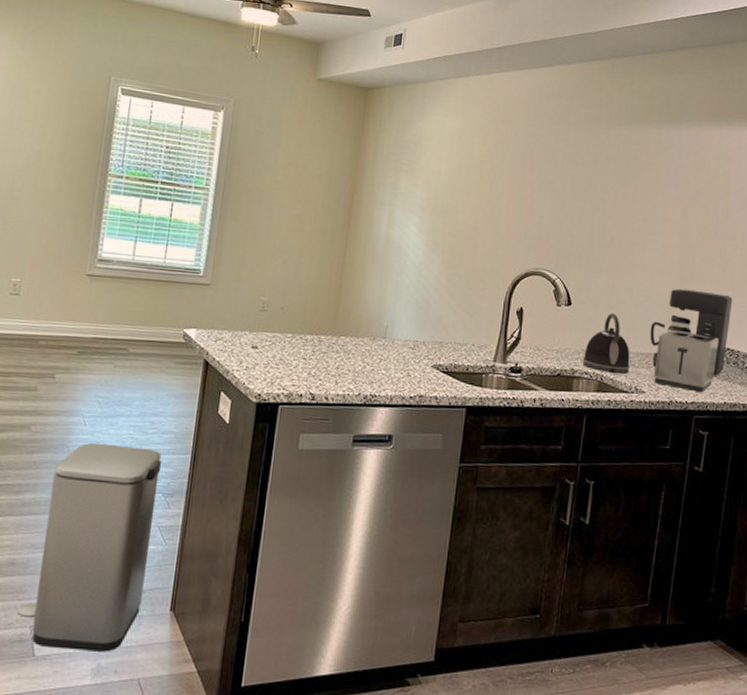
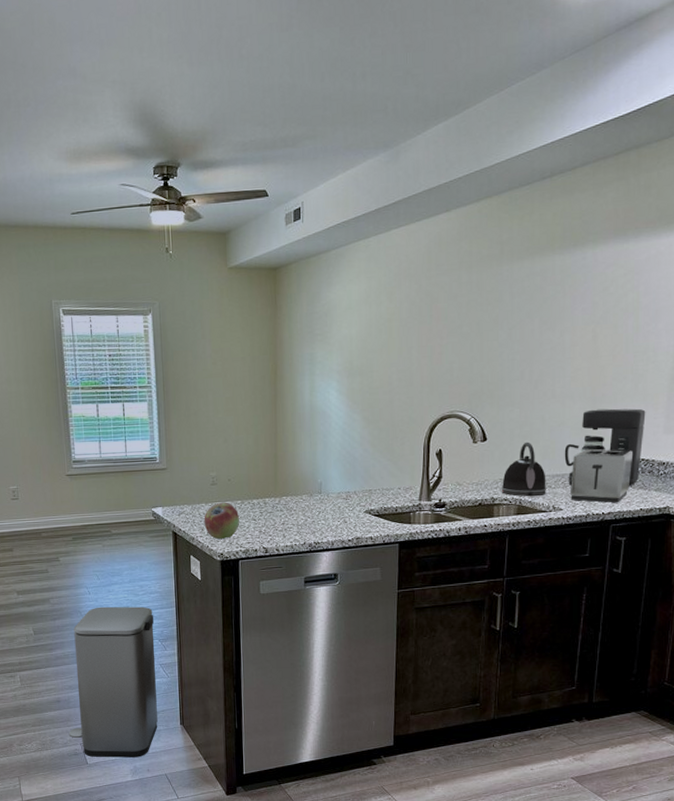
fruit: none [244,332,288,377] -> present [204,502,240,539]

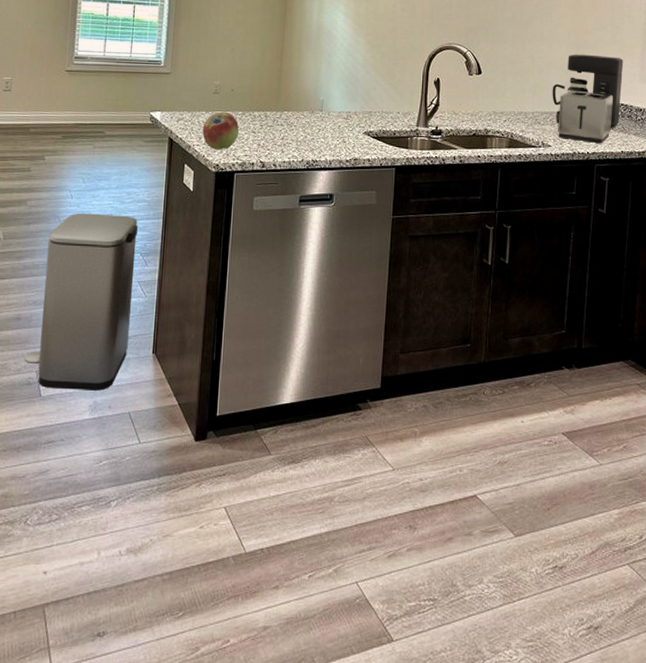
kettle: present [501,441,546,497] -> none [494,78,536,132]

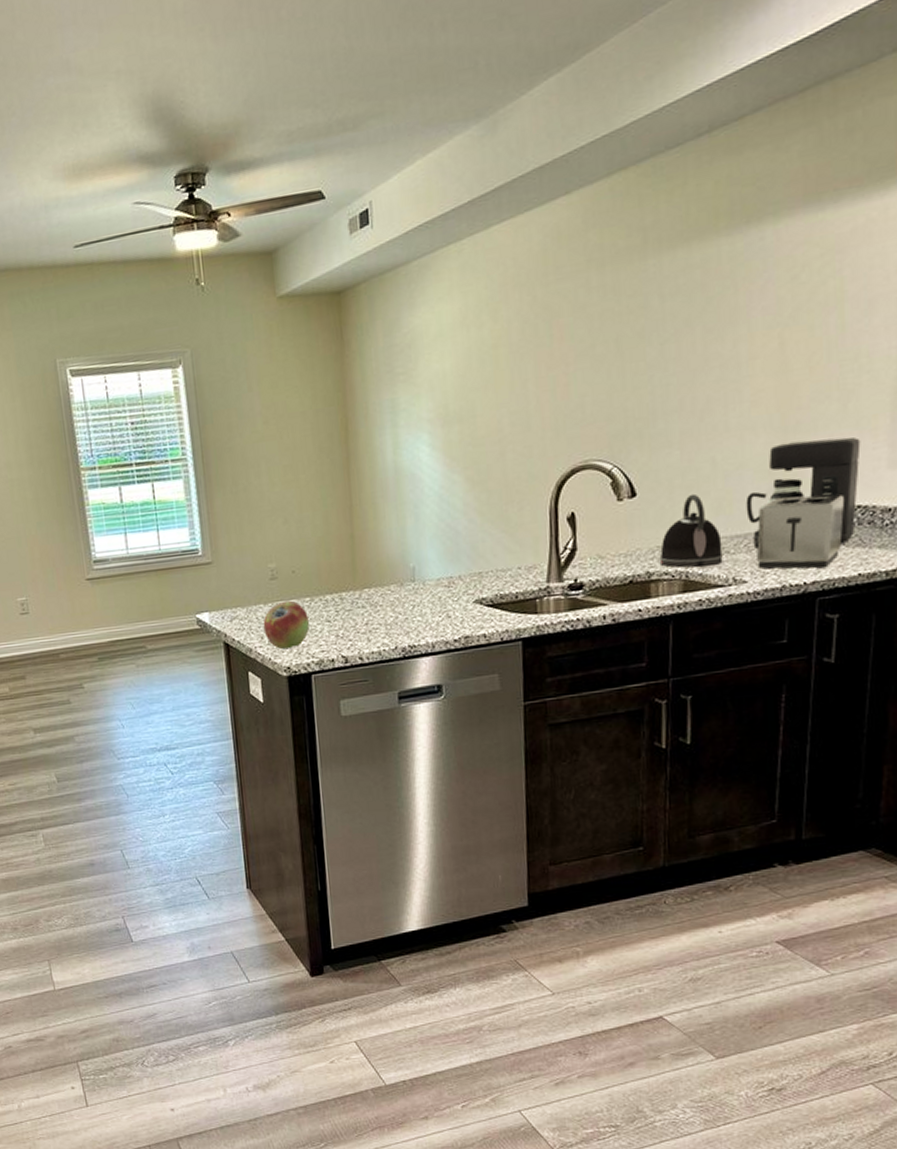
pedal bin: present [24,213,138,391] -> none [106,740,219,933]
kettle: none [494,78,536,132] -> present [659,493,723,569]

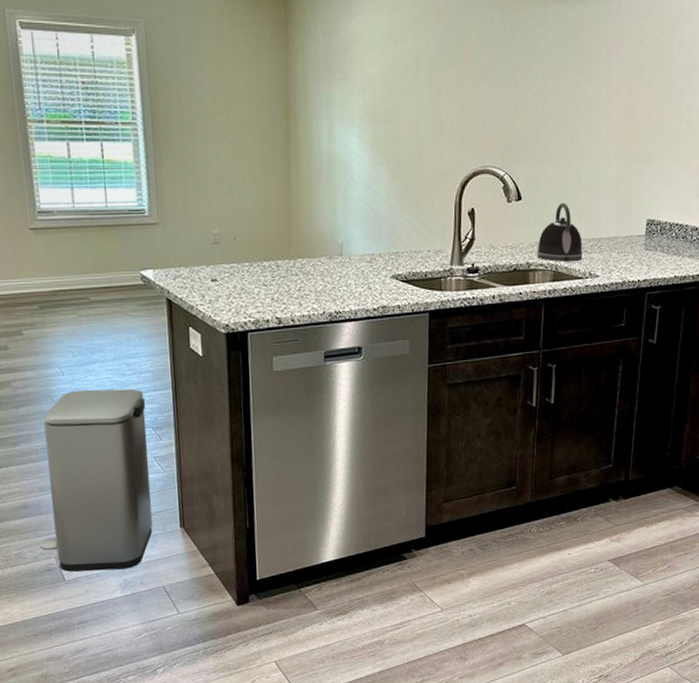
pedal bin: none [106,740,219,933] -> present [39,389,153,572]
fruit: present [263,600,310,649] -> none [204,264,249,308]
coffee maker: present [746,437,861,544] -> none [600,169,680,251]
toaster: present [753,494,845,569] -> none [604,211,668,270]

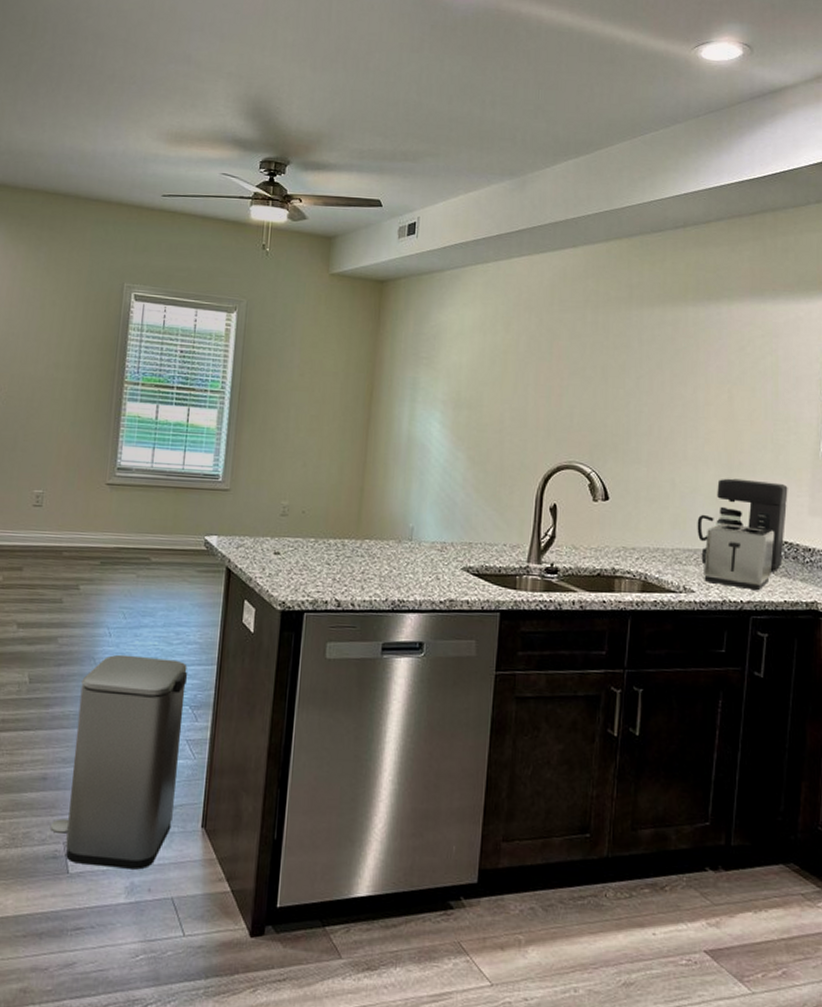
kettle: present [536,202,583,262] -> none [623,506,676,573]
coffee maker: none [600,169,680,251] -> present [697,478,788,571]
toaster: none [604,211,668,270] -> present [701,522,775,591]

